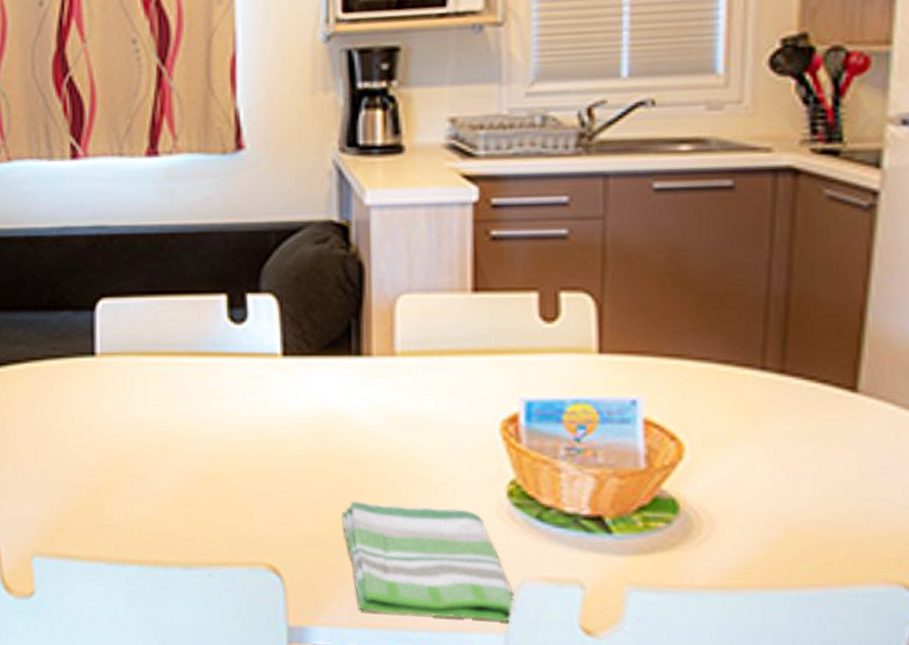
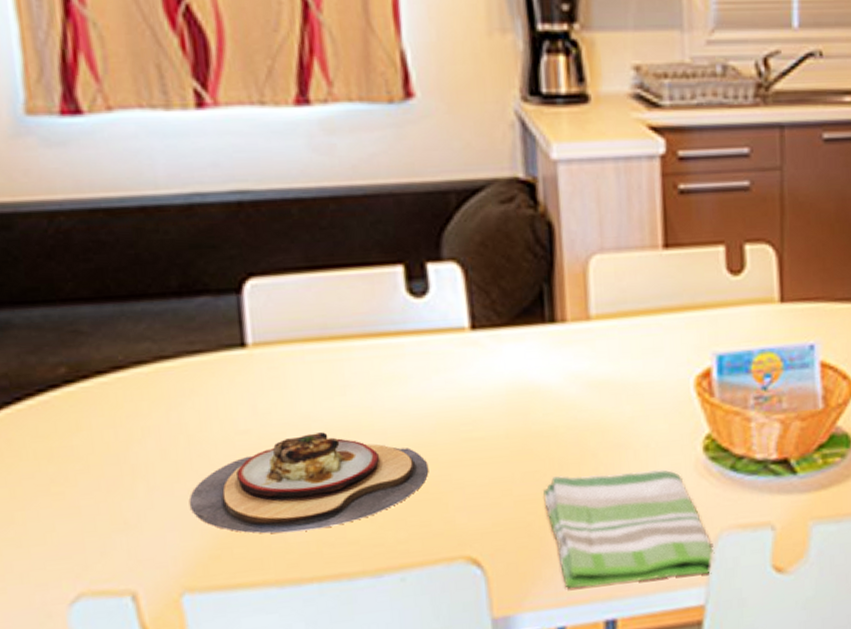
plate: none [43,434,238,519] -> present [189,432,429,534]

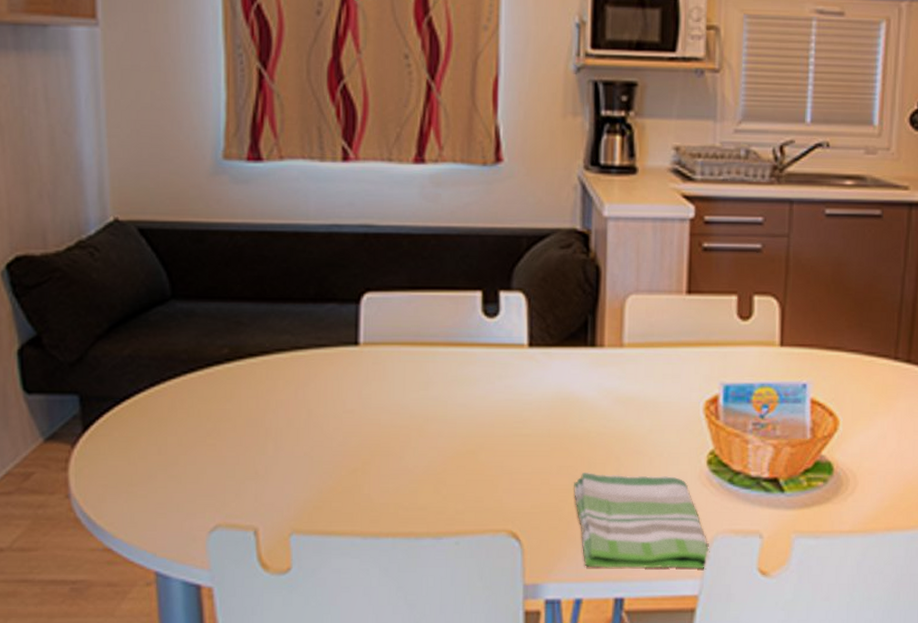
plate: present [189,432,429,534] -> none [304,417,486,495]

